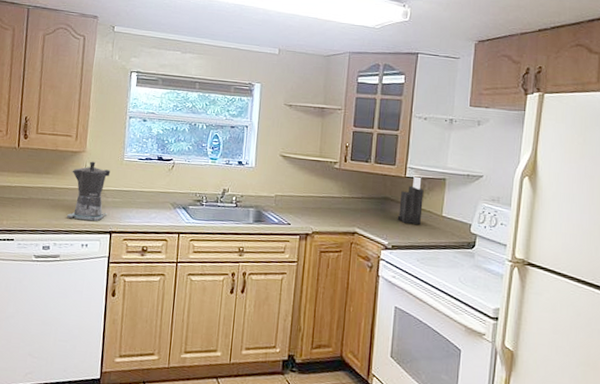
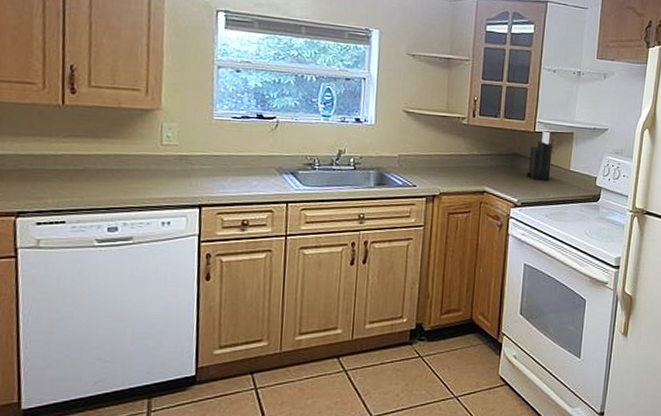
coffee maker: present [66,161,111,221] -> none [138,121,196,193]

